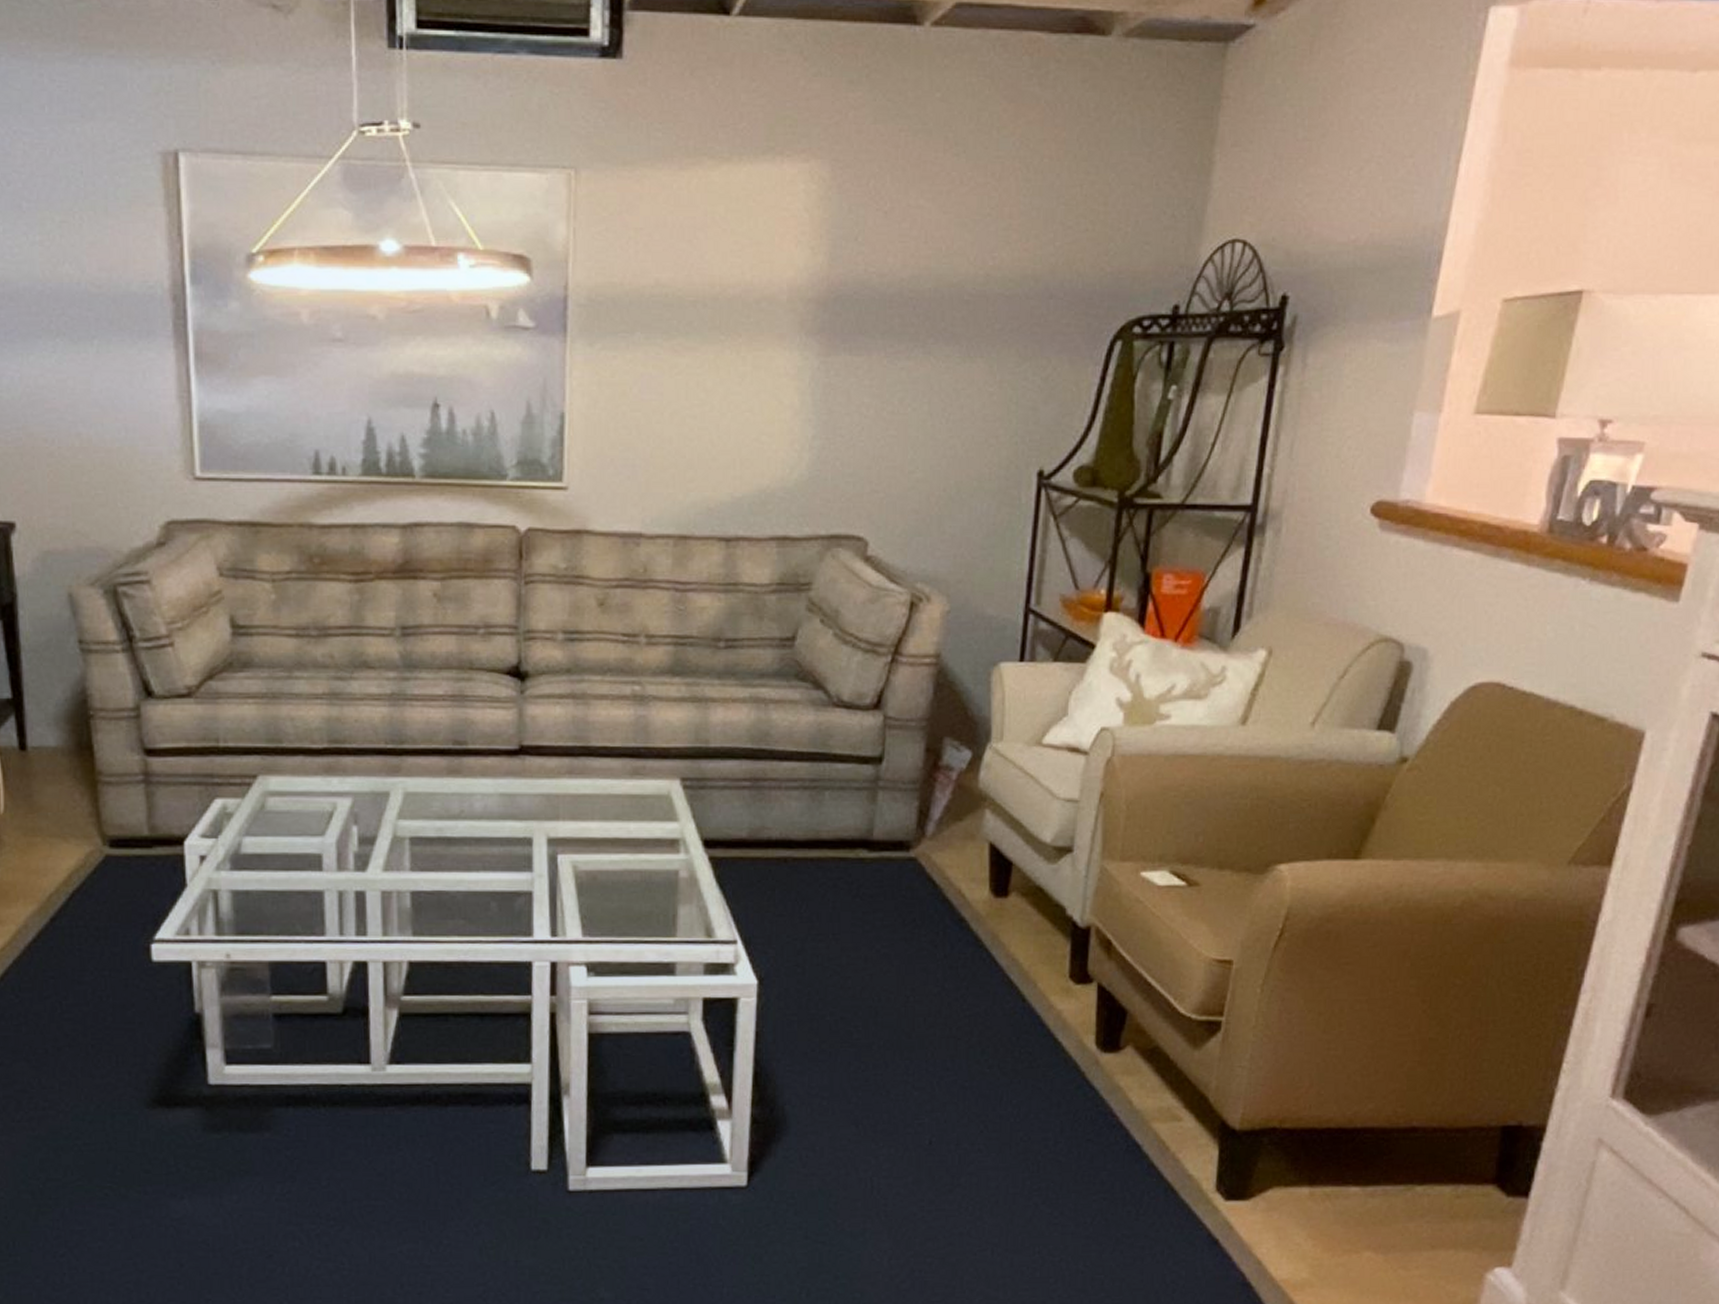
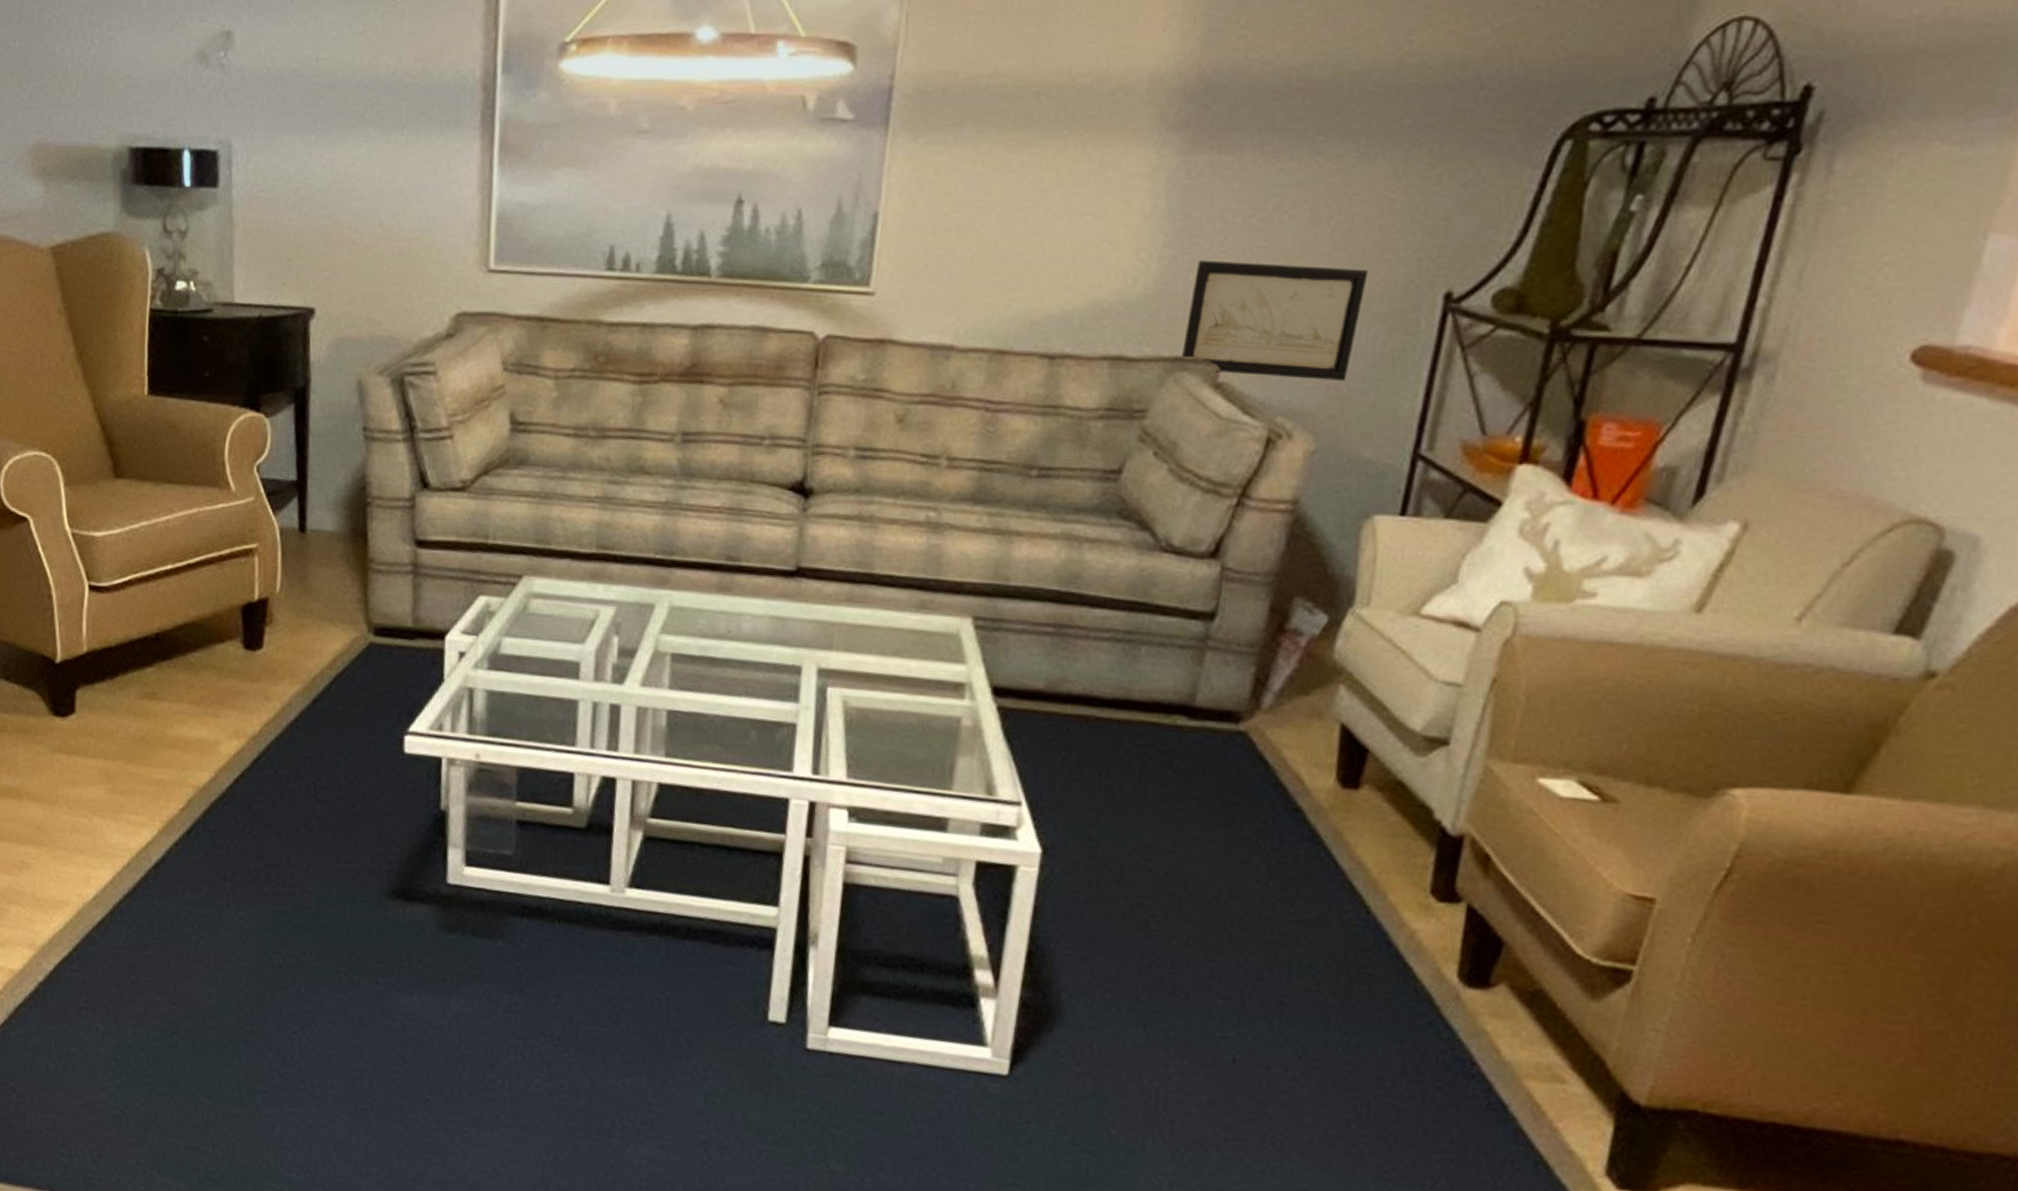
wall art: none [836,448,978,550] -> present [1182,259,1369,381]

